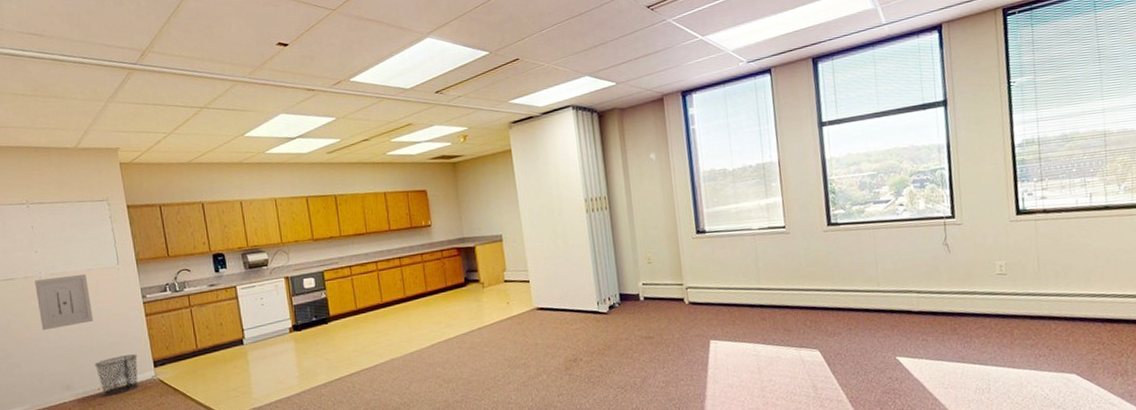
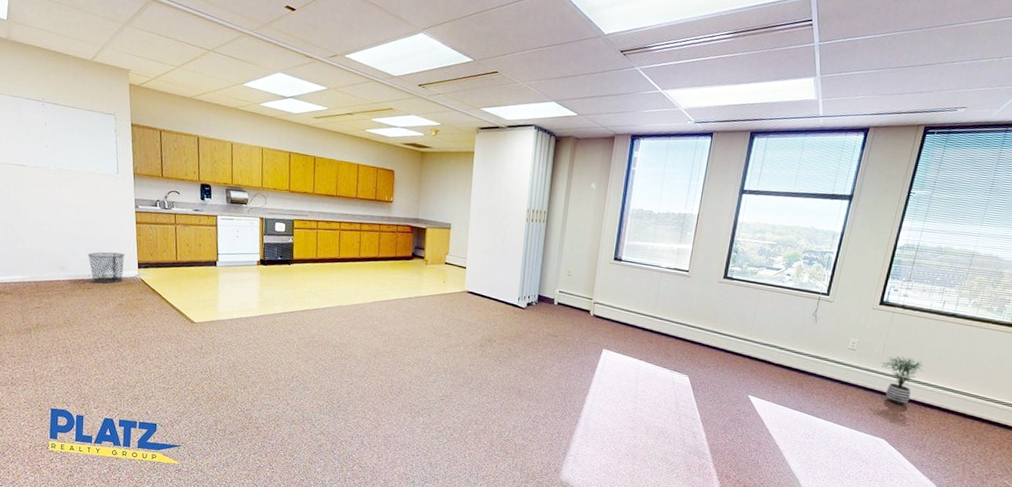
wall art: present [35,273,93,331] -> none [43,171,91,218]
potted plant: none [1041,268,1095,328] -> present [881,356,924,405]

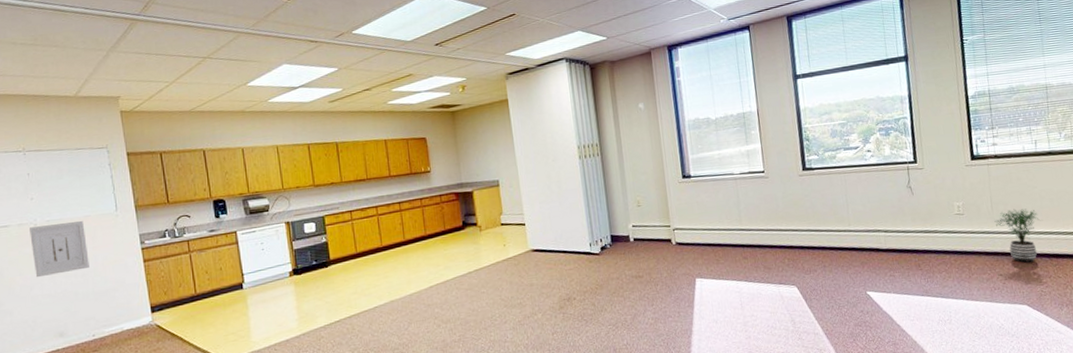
wall art: none [43,171,91,218] -> present [30,220,89,278]
waste bin: present [87,252,125,284] -> none [90,300,136,343]

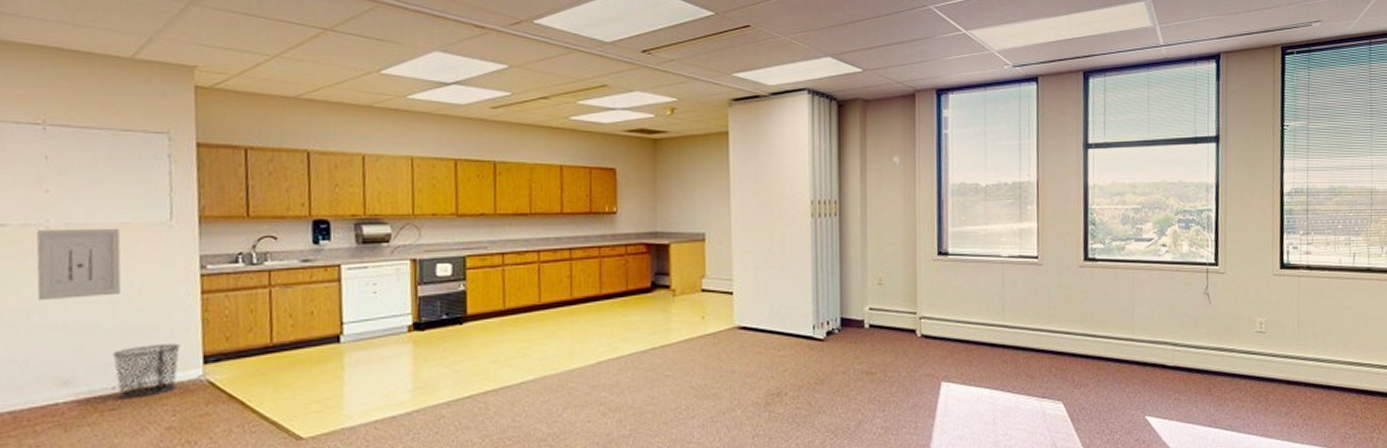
waste bin: none [90,300,136,343] -> present [112,344,181,399]
potted plant: present [994,208,1041,263] -> none [1300,332,1352,397]

